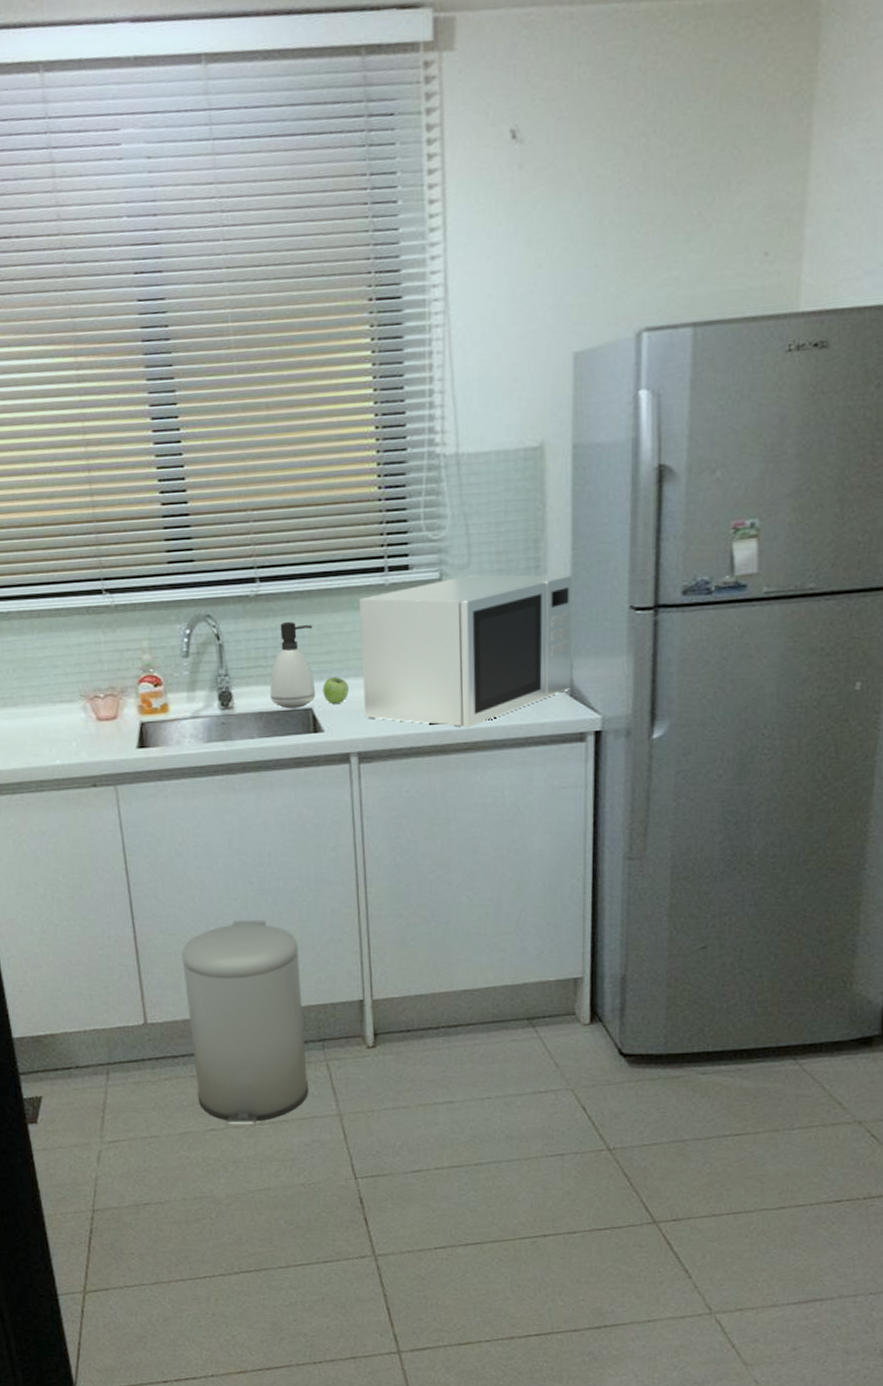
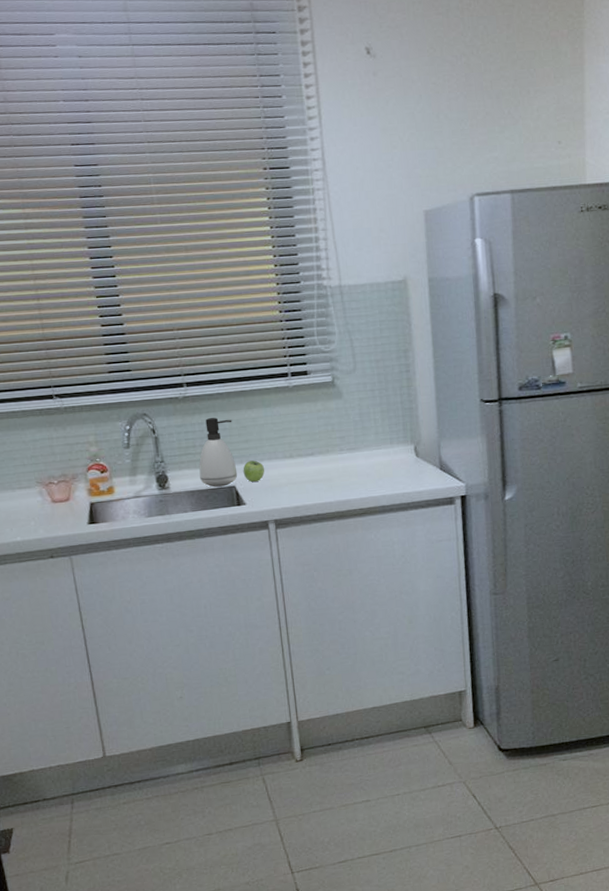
pedal bin: present [181,920,308,1127] -> none [134,661,248,839]
microwave: present [360,574,573,728] -> none [269,376,441,497]

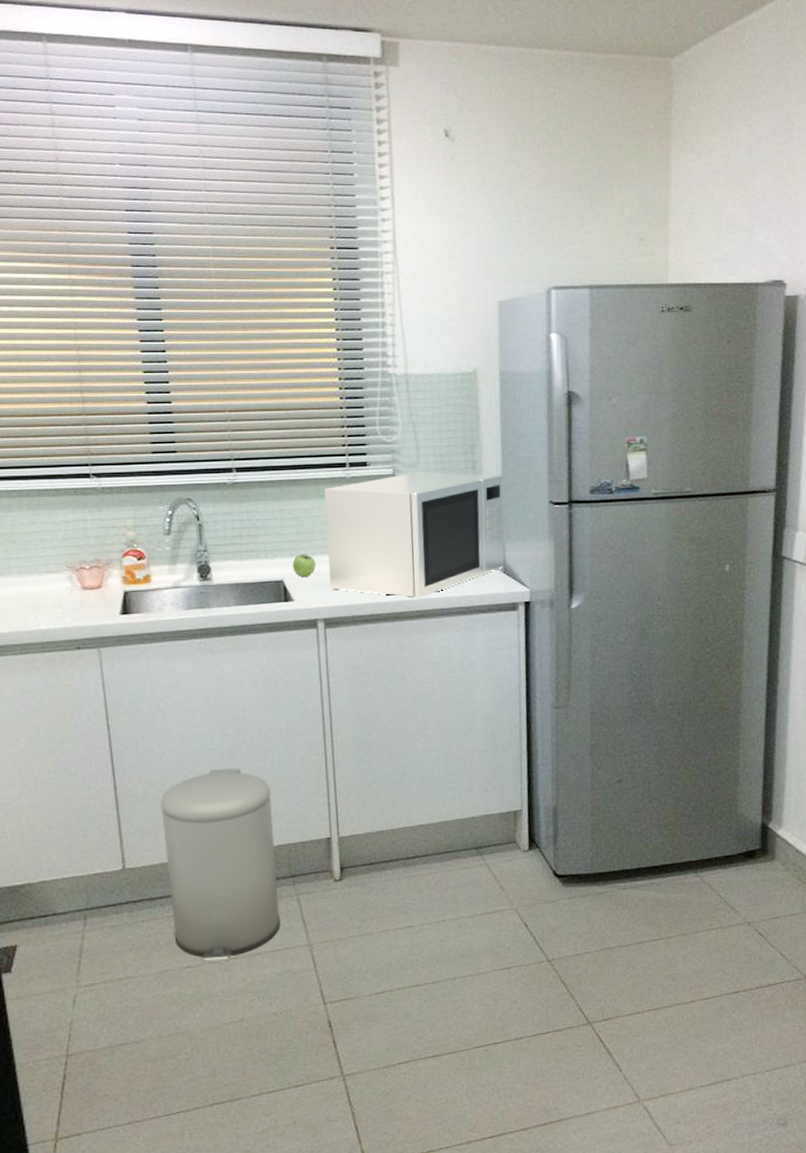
pedal bin: none [134,661,248,839] -> present [160,768,280,962]
soap dispenser: present [199,418,238,487] -> none [245,507,287,581]
microwave: none [269,376,441,497] -> present [325,472,505,598]

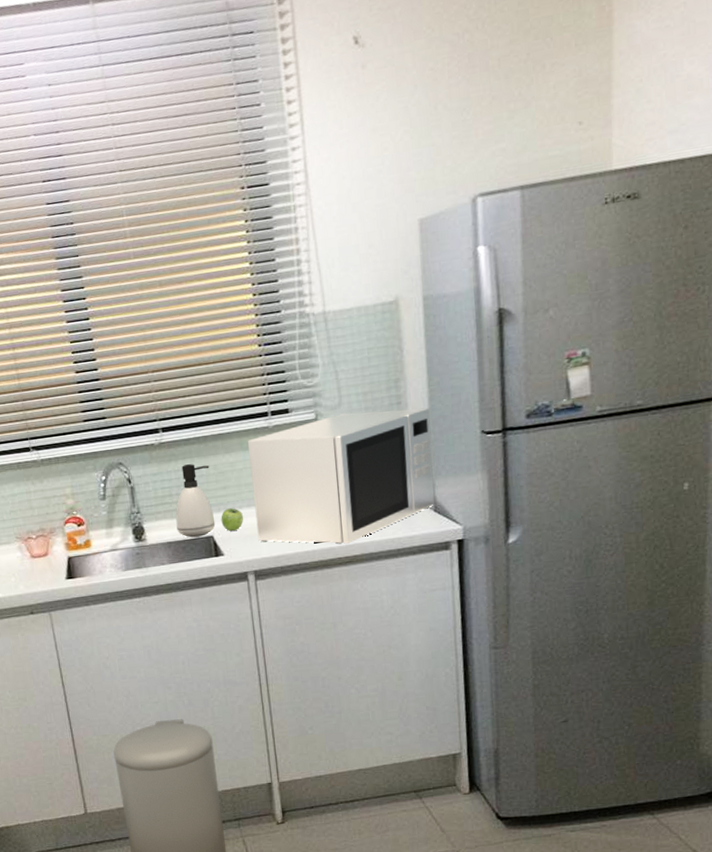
soap dispenser: none [245,507,287,581] -> present [175,464,216,538]

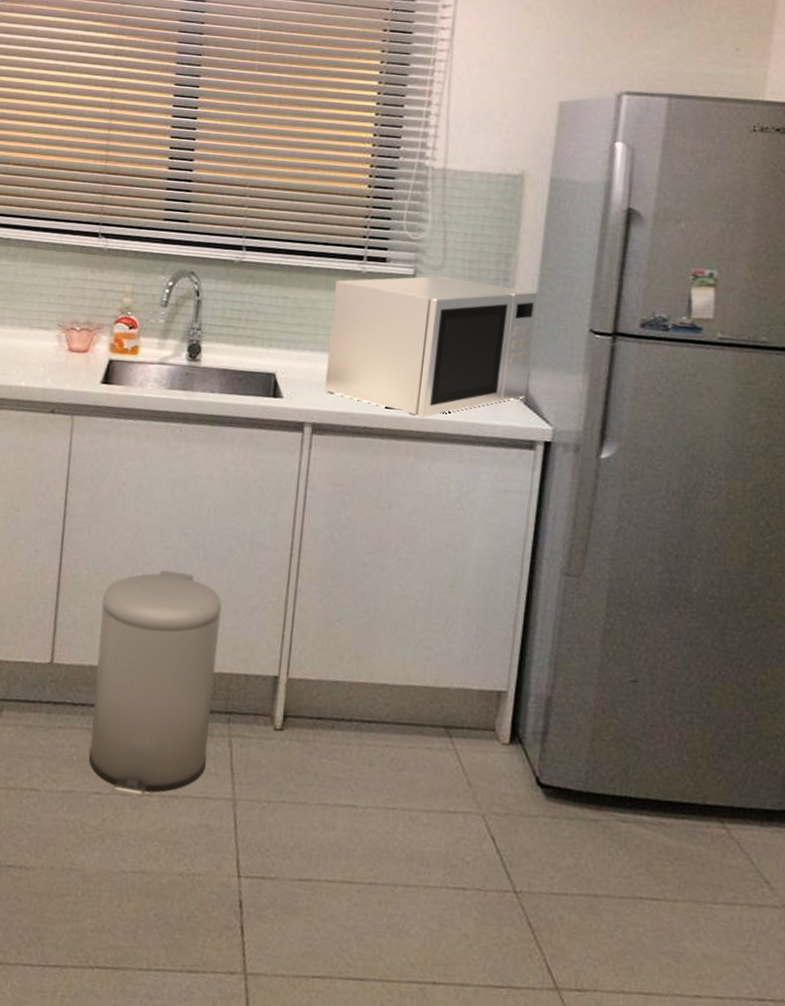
soap dispenser: present [175,464,216,538] -> none [237,290,289,372]
fruit: present [221,508,244,531] -> none [287,348,314,374]

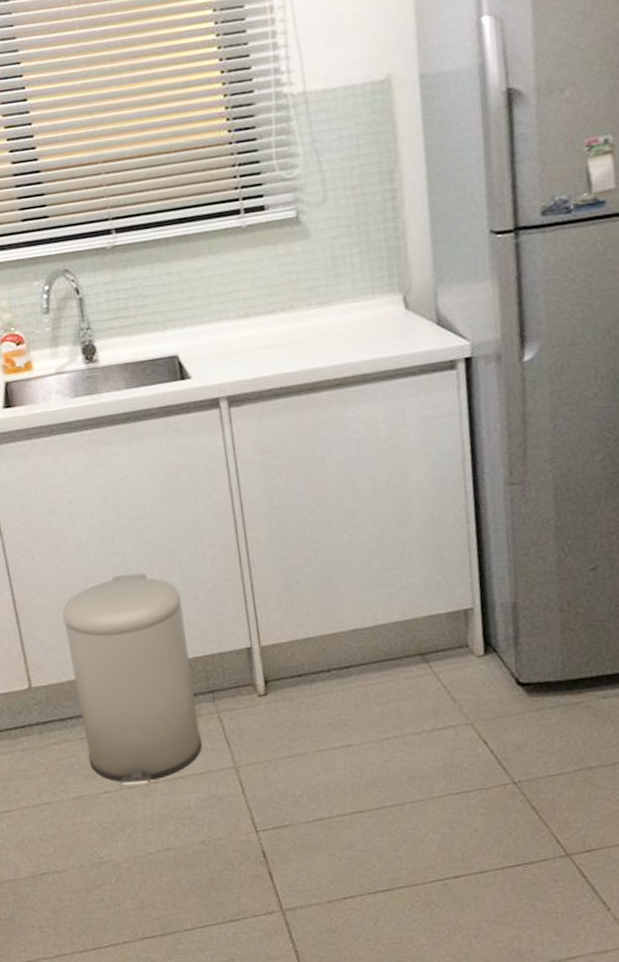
microwave: present [324,276,539,417] -> none [217,203,438,365]

